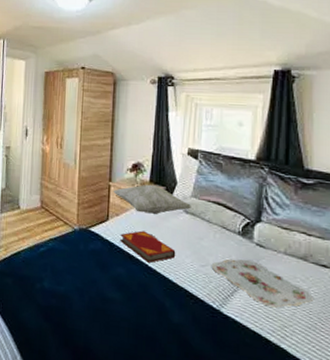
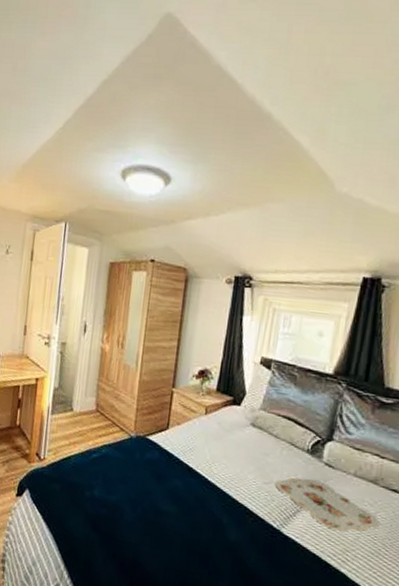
decorative pillow: present [113,184,192,214] -> none [176,393,260,426]
hardback book: present [120,230,176,263] -> none [179,442,239,477]

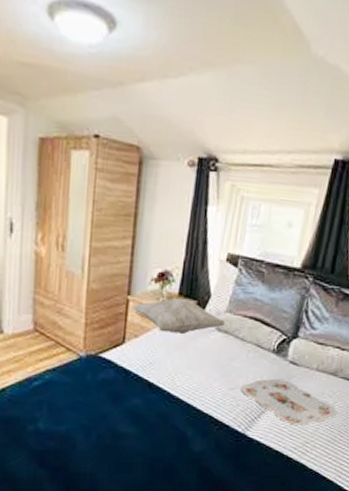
decorative pillow: none [176,393,260,426] -> present [132,297,226,334]

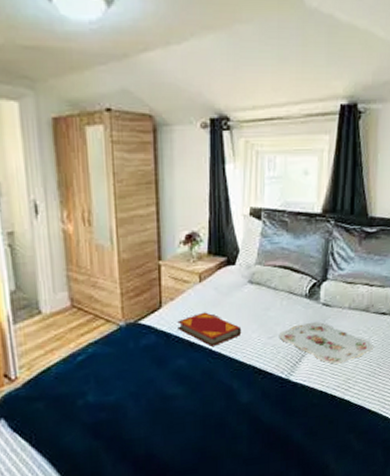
decorative pillow: present [132,297,226,334] -> none [165,256,257,292]
hardback book: none [138,353,203,390] -> present [177,312,242,346]

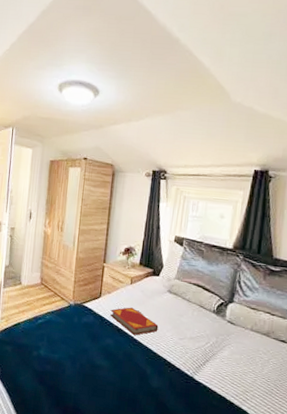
serving tray: present [279,322,373,364] -> none [188,333,272,376]

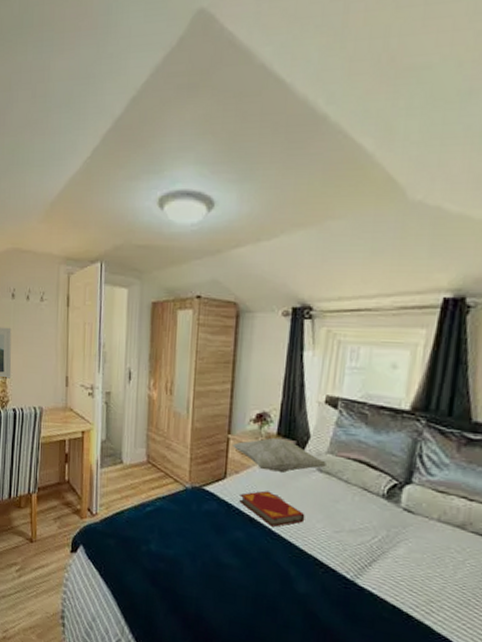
decorative pillow: none [107,266,175,293] -> present [233,437,328,473]

